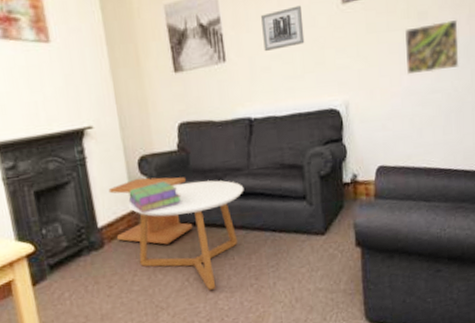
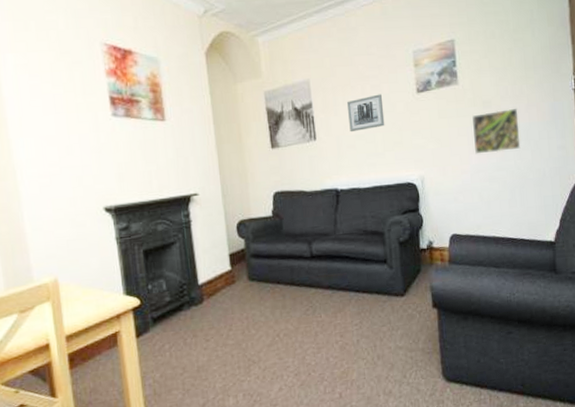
side table: present [108,177,193,245] -> none [209,240,285,302]
coffee table: present [129,180,244,290] -> none [227,243,331,346]
stack of books: present [129,181,182,212] -> none [228,243,275,271]

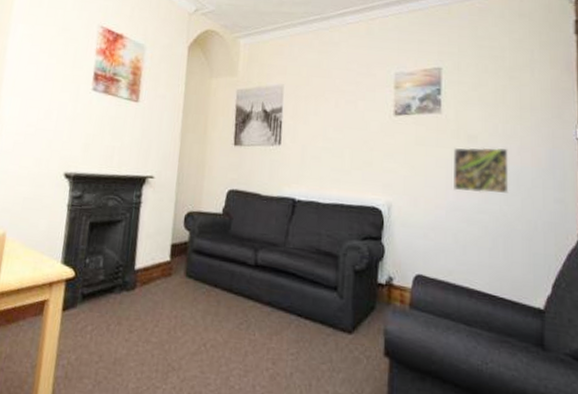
wall art: present [346,94,385,133] -> none [317,110,357,144]

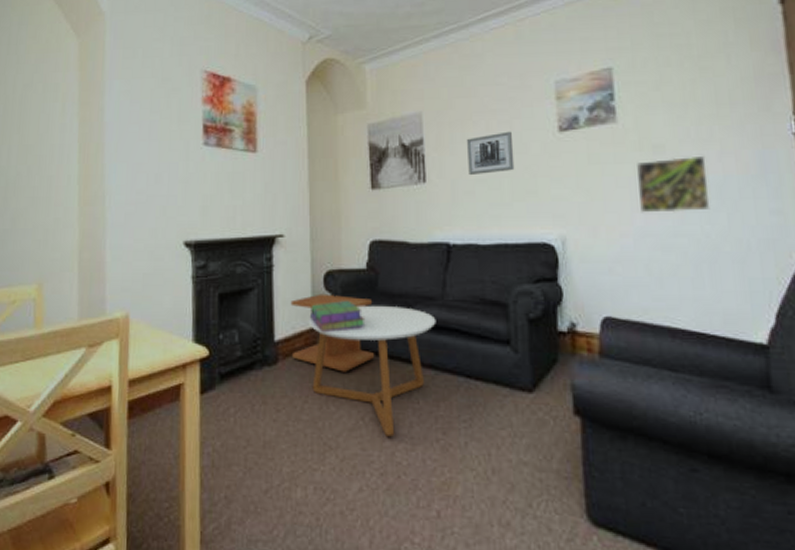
side table: none [148,231,225,303] -> present [290,293,375,372]
coffee table: none [163,245,277,363] -> present [309,305,436,437]
stack of books: none [169,239,216,266] -> present [311,300,366,332]
wall art: none [317,110,357,144] -> present [466,131,515,176]

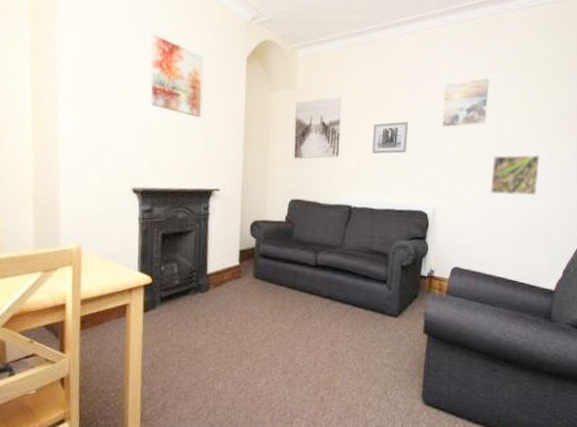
side table: present [290,293,375,372] -> none [220,238,288,299]
coffee table: present [309,305,436,437] -> none [235,249,335,346]
stack of books: present [311,300,366,332] -> none [238,245,281,268]

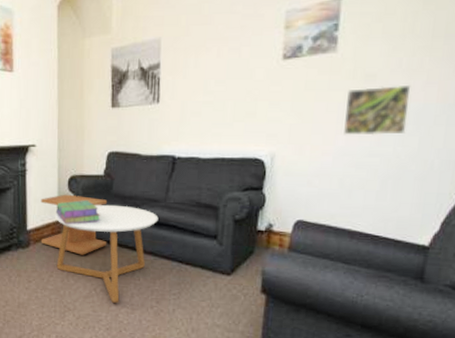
side table: none [220,238,288,299] -> present [40,194,108,255]
coffee table: none [235,249,335,346] -> present [55,204,159,303]
stack of books: none [238,245,281,268] -> present [56,200,101,224]
wall art: present [372,121,408,154] -> none [197,58,240,98]

